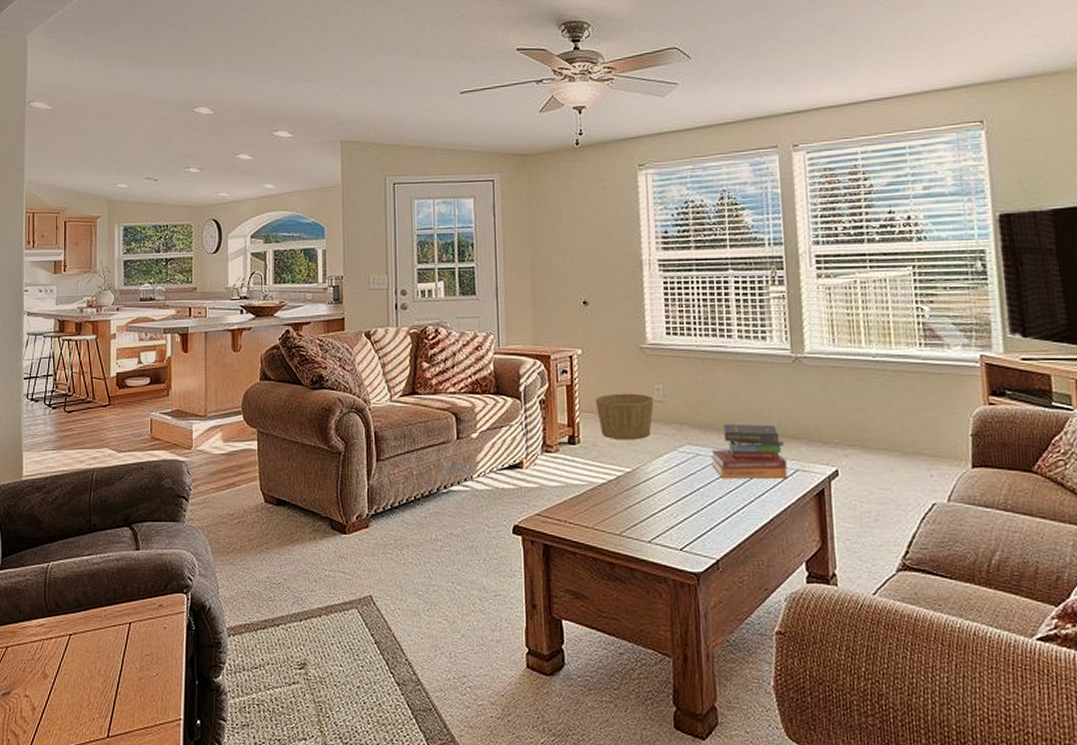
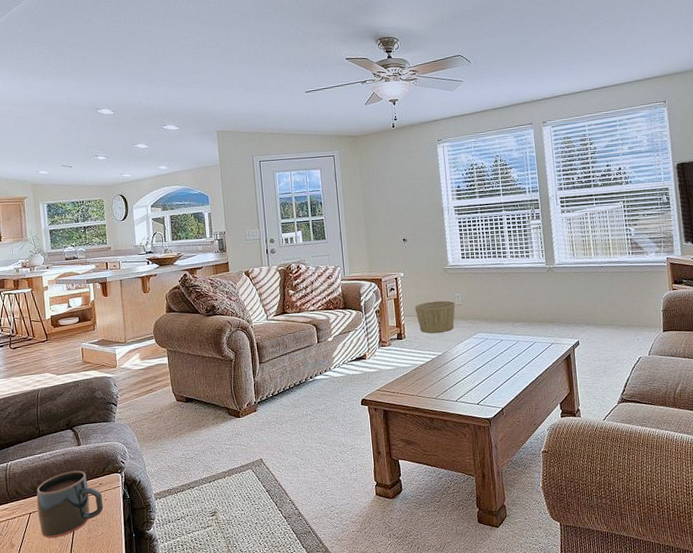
mug: none [79,583,162,672] -> present [36,470,104,538]
books: present [711,424,788,478] -> none [495,315,547,353]

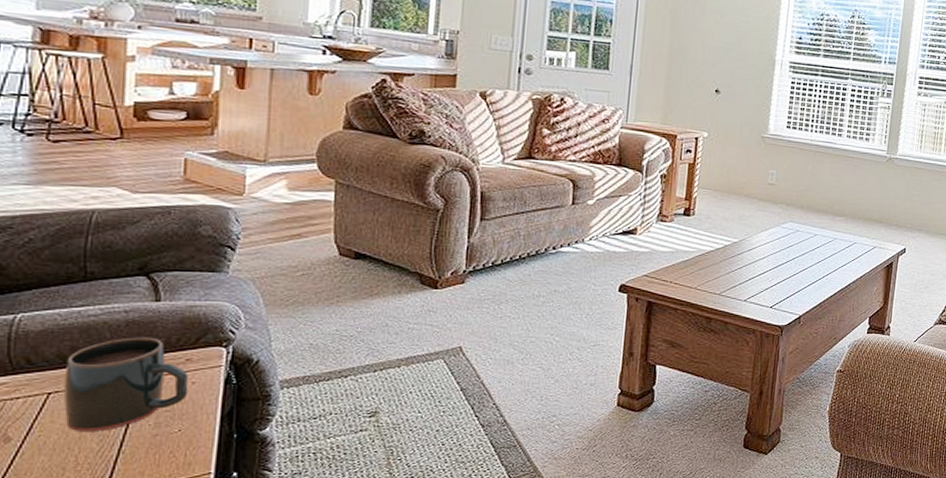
basket: present [414,300,456,334] -> none [713,174,768,215]

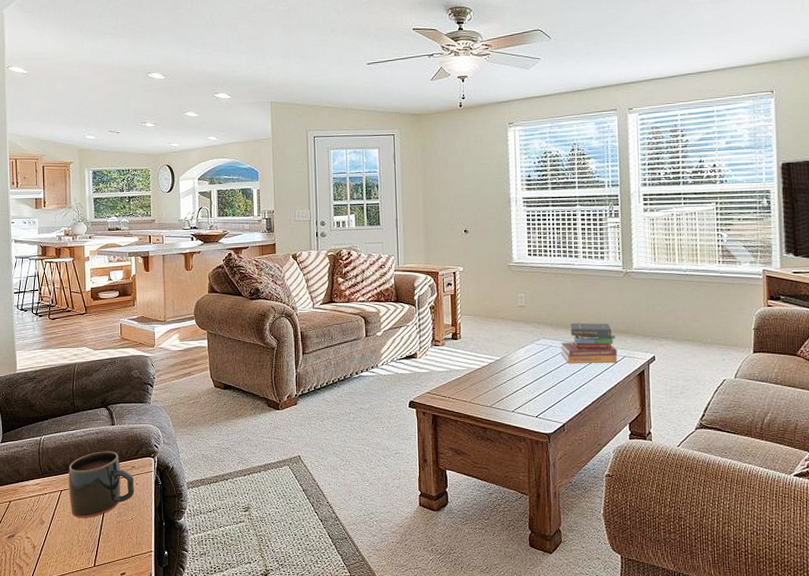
books: none [808,207,869,253] -> present [561,323,618,363]

